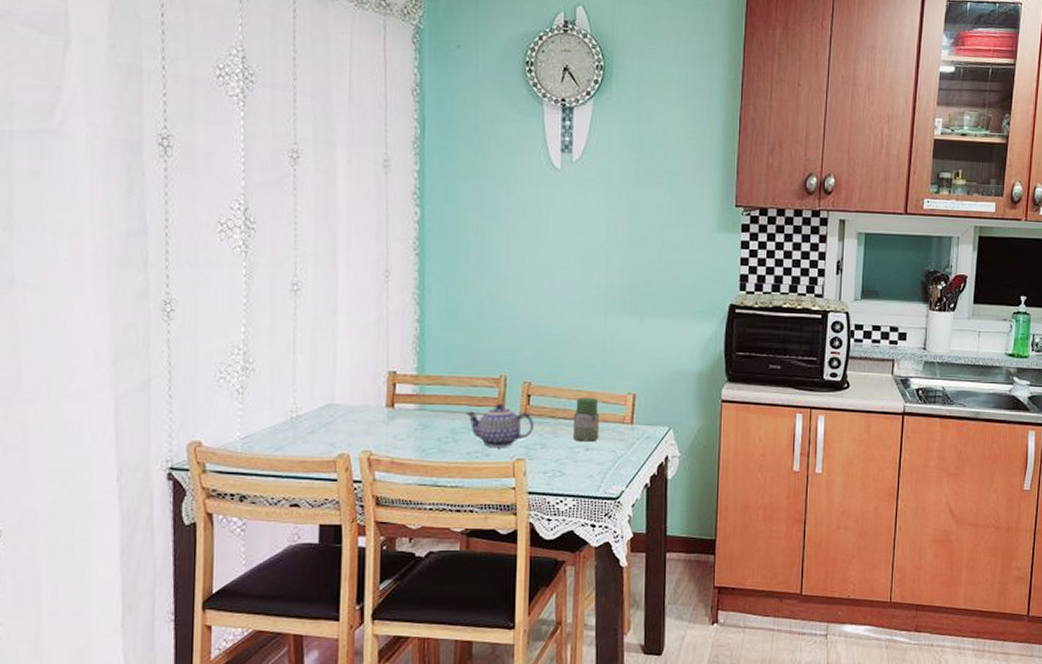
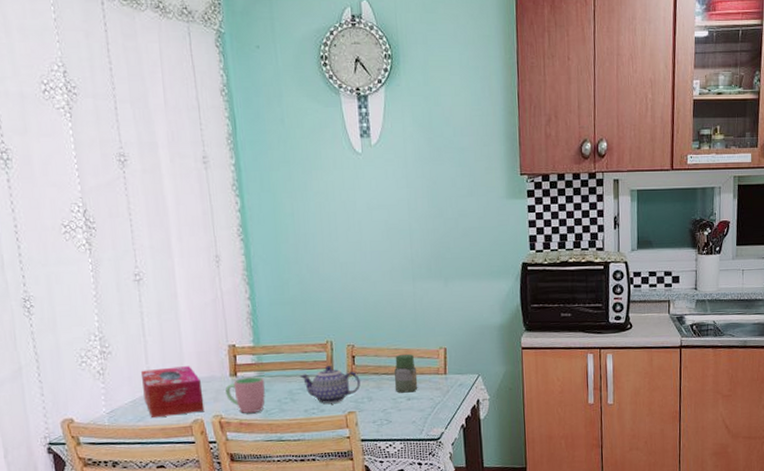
tissue box: none [285,391,353,449] -> present [140,366,205,419]
cup: none [379,410,424,451] -> present [226,377,265,413]

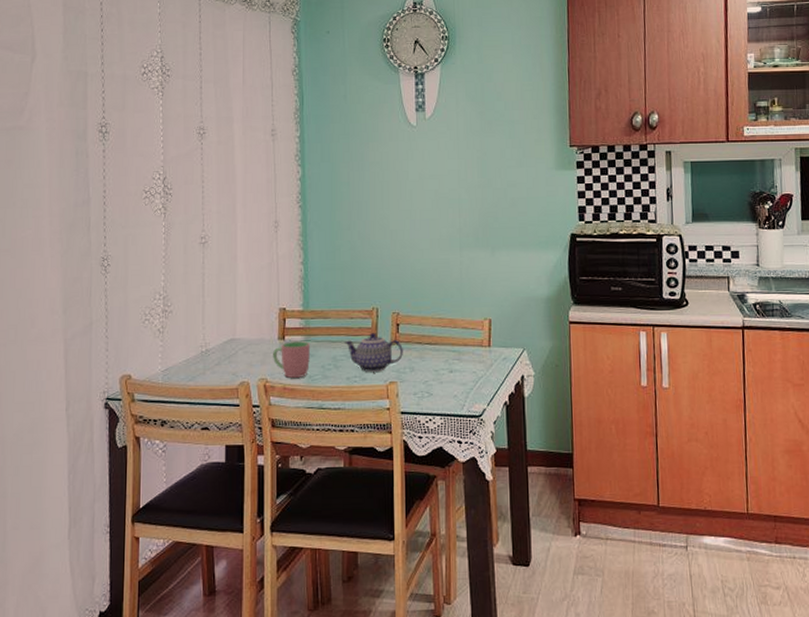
tissue box: present [140,366,205,419] -> none [196,327,252,379]
jar: present [394,353,418,393] -> none [437,323,461,365]

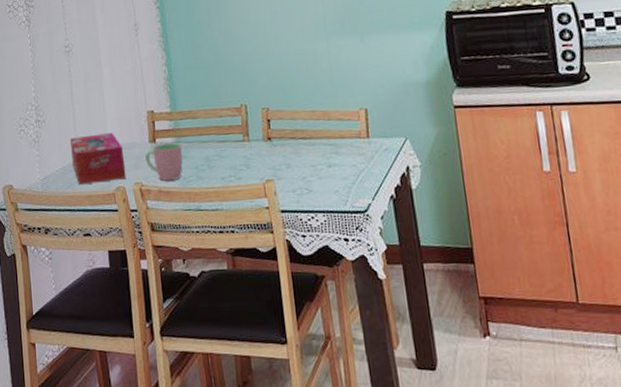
tissue box: none [196,327,252,379] -> present [69,133,126,186]
teapot: present [344,332,403,372] -> none [215,129,277,171]

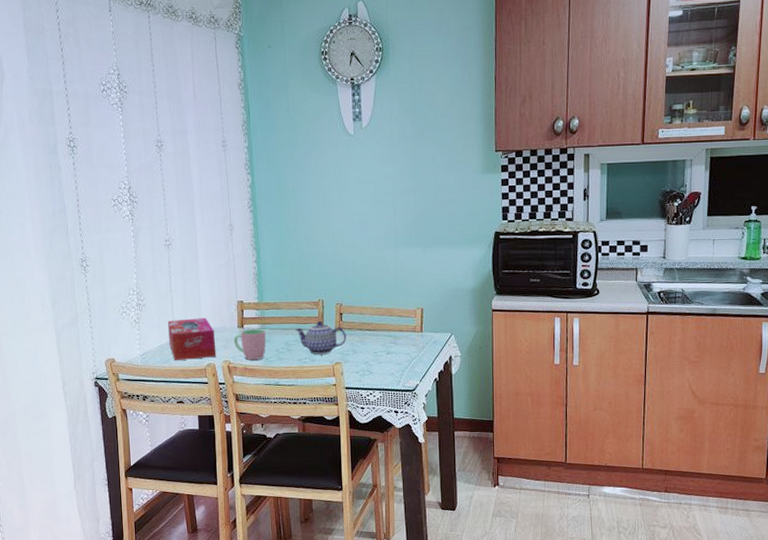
teapot: none [215,129,277,171] -> present [295,320,346,354]

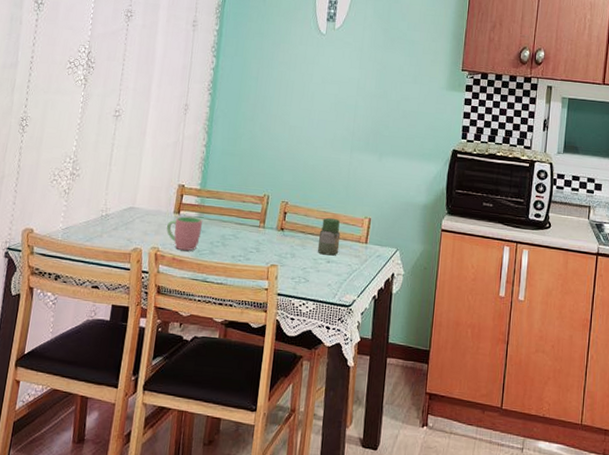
tissue box: present [167,318,216,361] -> none [96,195,148,242]
teapot: present [295,320,346,354] -> none [234,217,287,254]
jar: none [376,312,397,348] -> present [317,217,341,256]

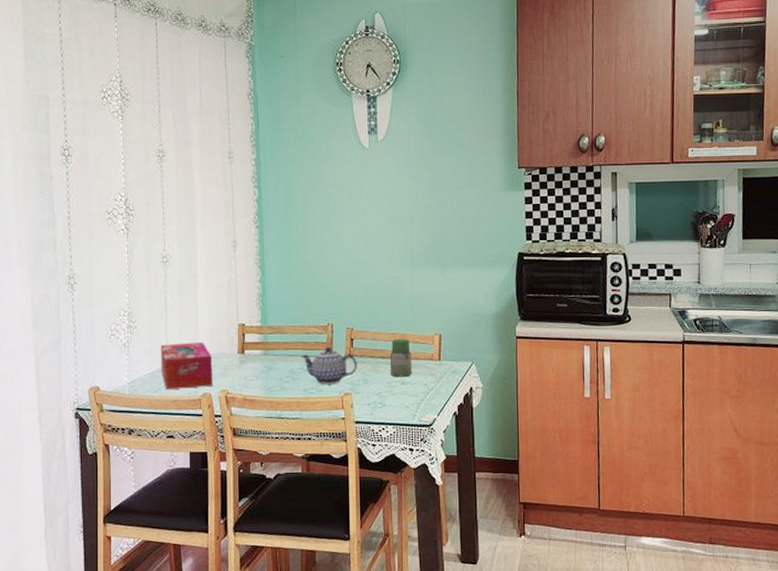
tissue box: none [96,195,148,242] -> present [160,342,213,390]
cup: present [166,216,202,251] -> none [233,355,268,389]
teapot: none [234,217,287,254] -> present [300,346,357,384]

